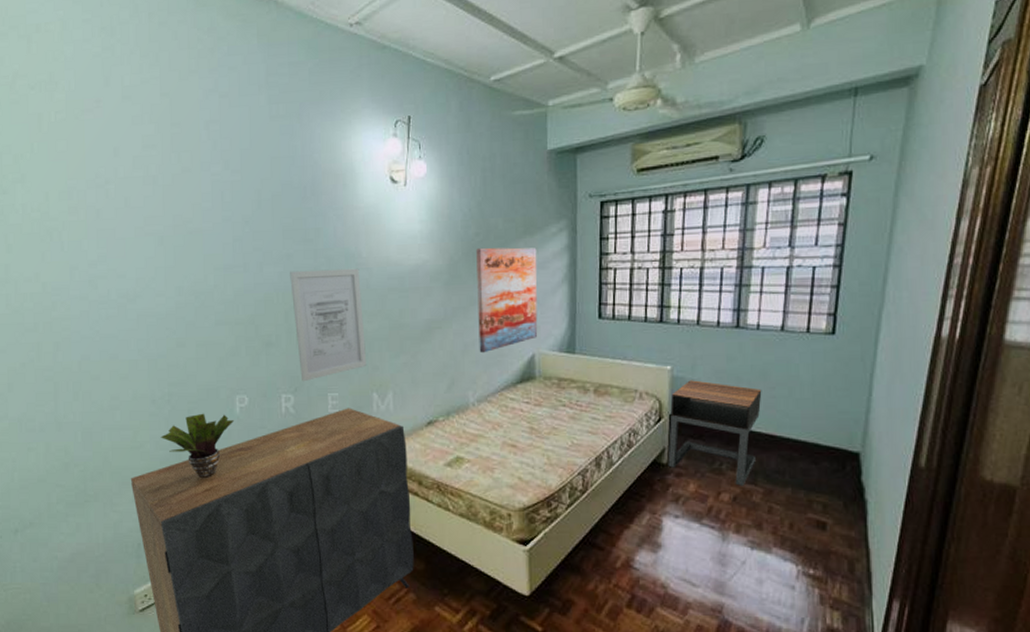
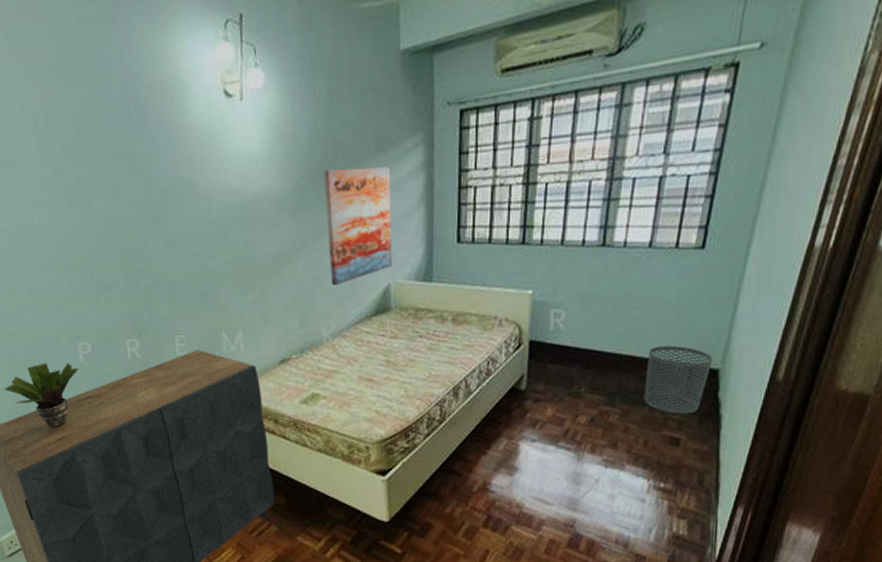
wall art: present [290,268,367,382] -> none [121,198,214,325]
nightstand: present [668,380,762,486] -> none [526,303,625,408]
waste bin: none [786,426,853,497] -> present [644,345,713,415]

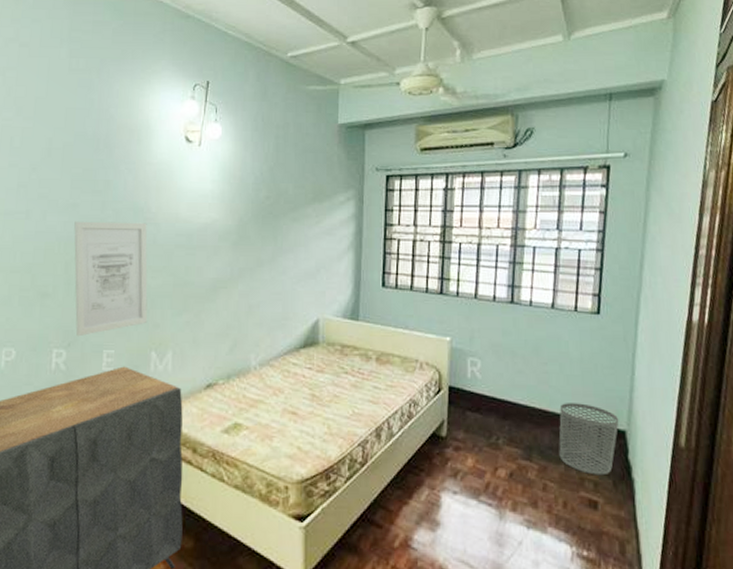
wall art: none [121,198,214,325] -> present [74,221,148,337]
wall art: present [324,167,393,286] -> none [264,211,325,316]

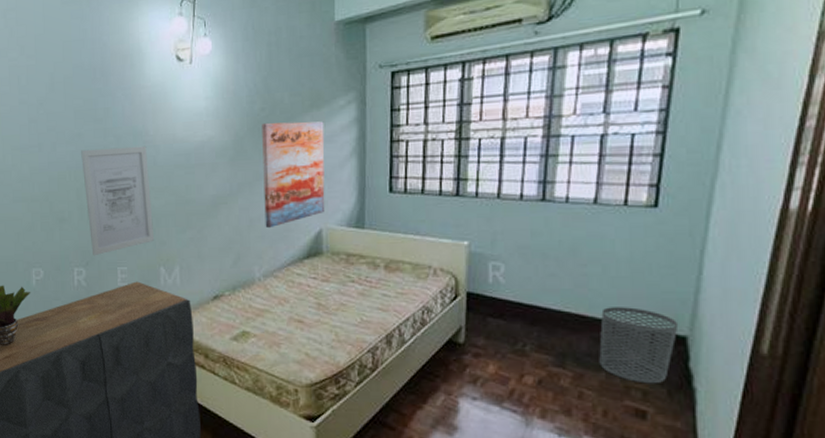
wall art: none [264,211,325,316] -> present [262,121,325,229]

